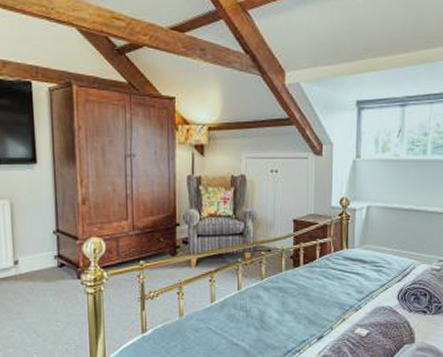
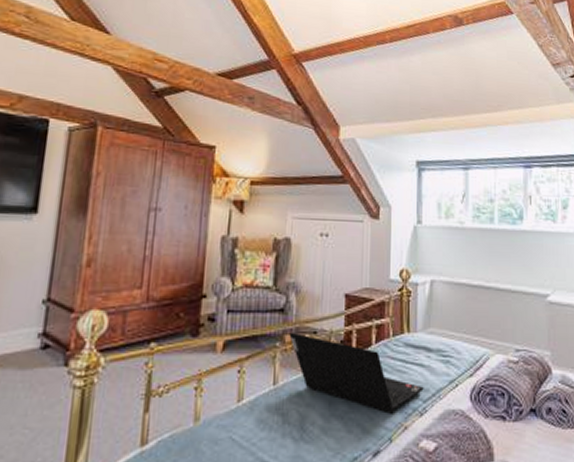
laptop computer: none [248,250,359,310] -> present [289,331,424,414]

